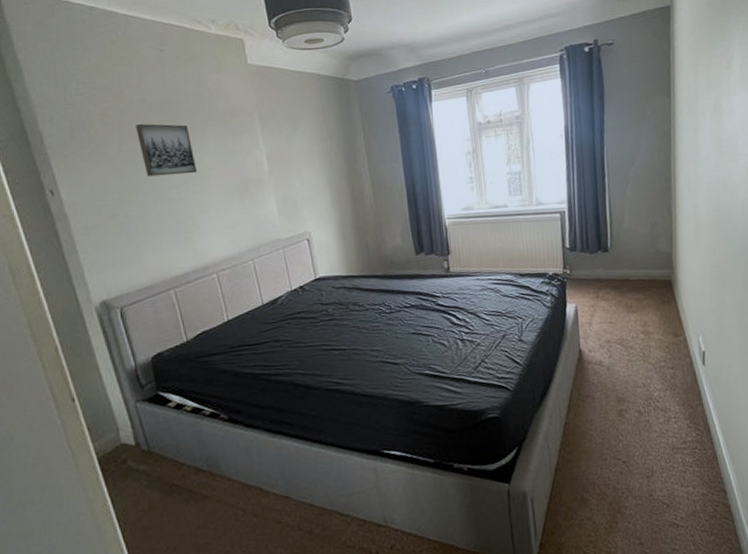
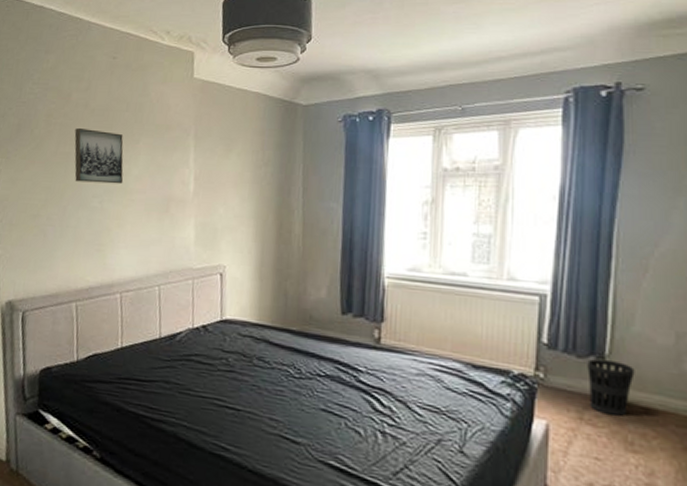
wastebasket: none [597,251,628,290] -> present [587,358,635,416]

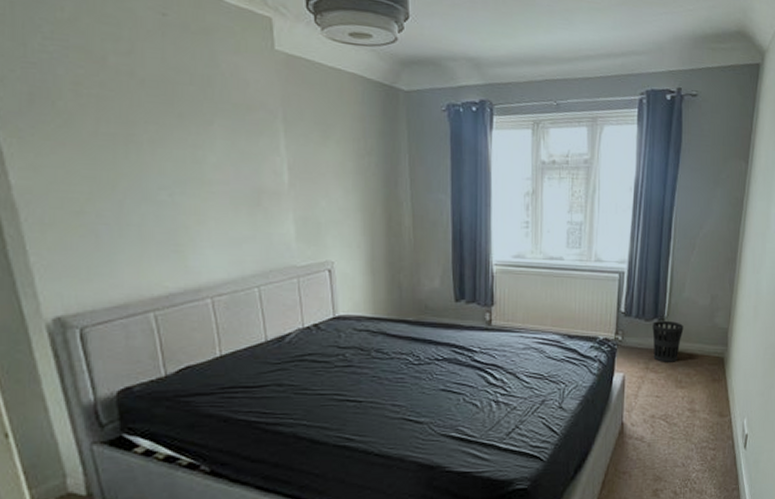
wall art: present [74,127,124,184] -> none [120,101,198,174]

